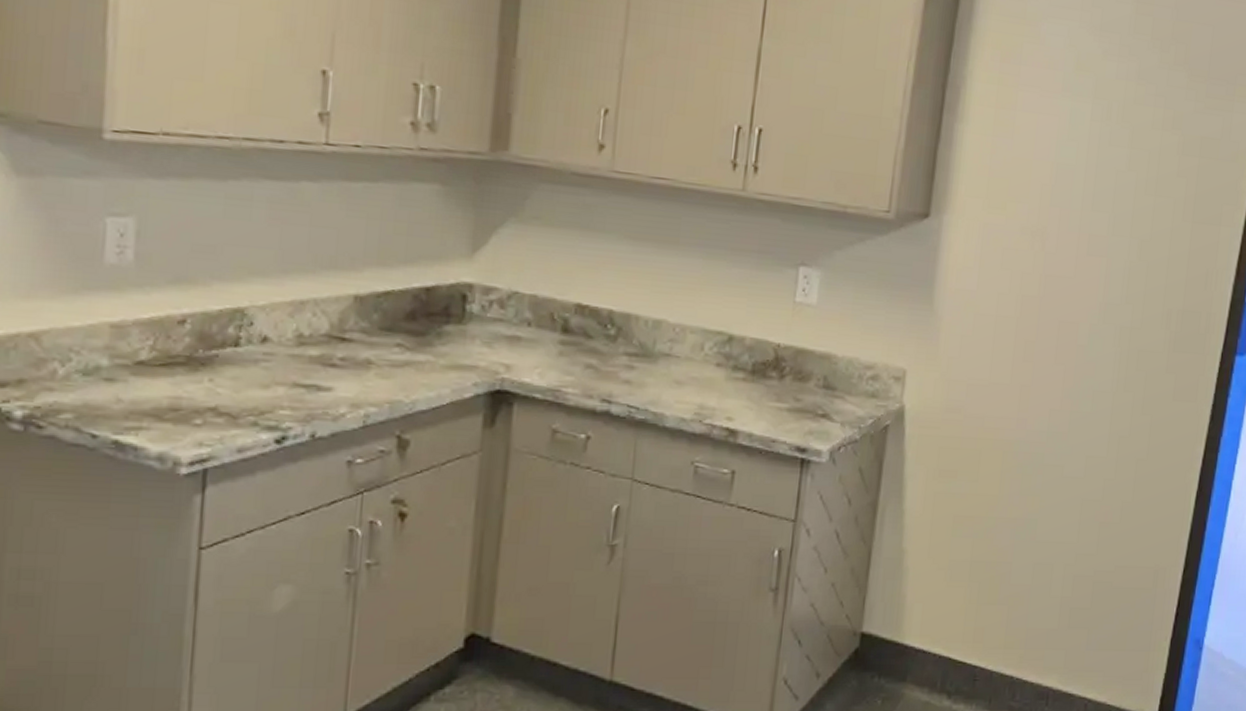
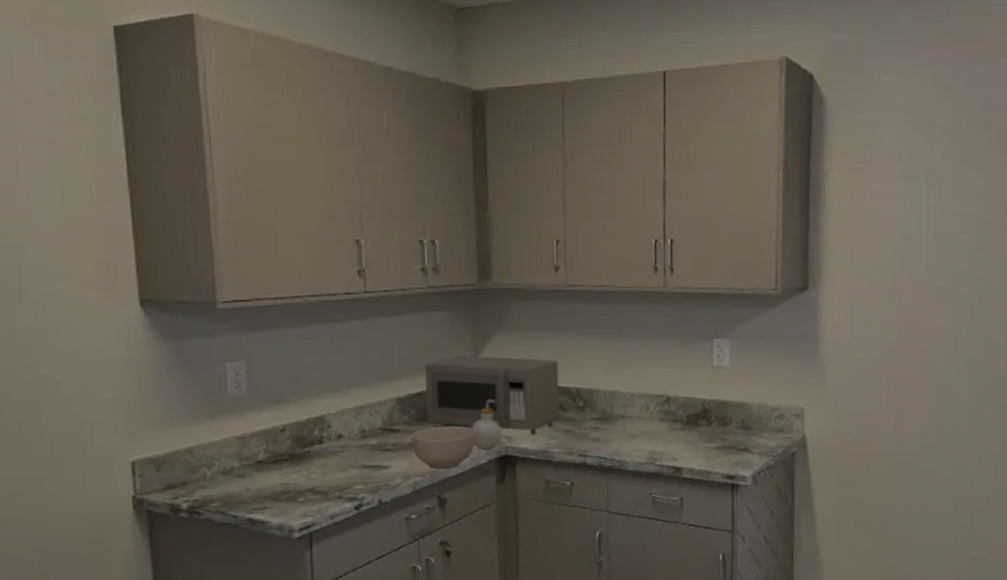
bowl: none [367,340,462,400] -> present [410,426,476,469]
microwave: none [395,247,589,366] -> present [424,355,560,434]
soap dispenser: none [456,311,499,380] -> present [471,399,502,450]

